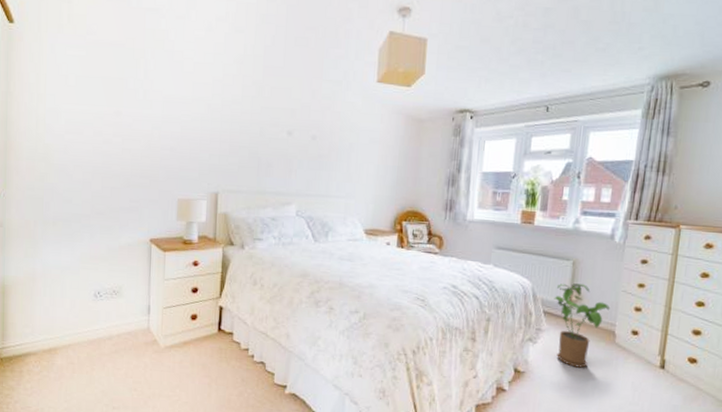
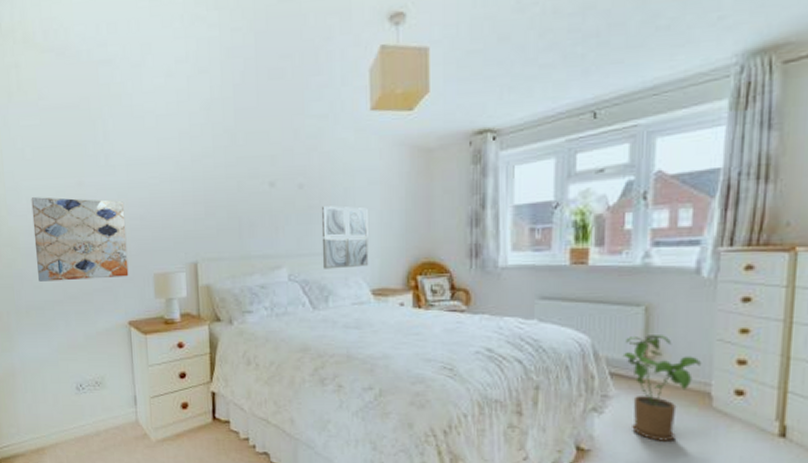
wall art: none [68,120,157,199] -> present [31,197,129,282]
wall art: none [326,156,368,210] -> present [321,206,369,269]

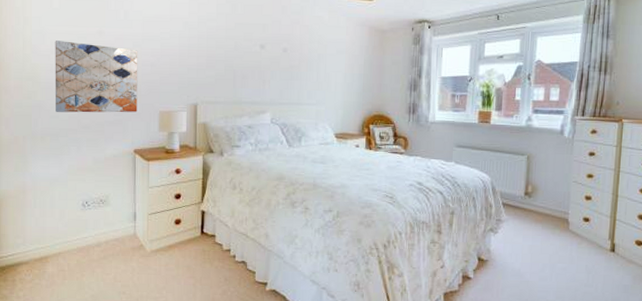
wall art: present [321,206,369,269] -> none [298,67,335,116]
house plant: present [622,335,702,441] -> none [511,176,563,254]

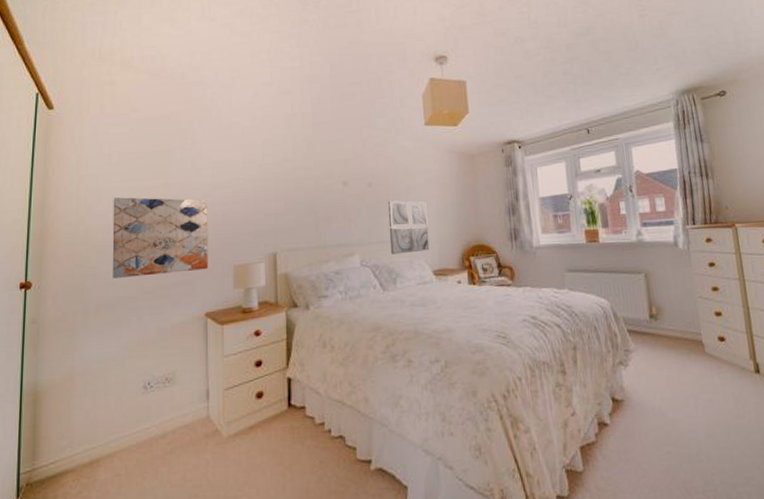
wall art: none [298,67,335,116] -> present [387,200,430,254]

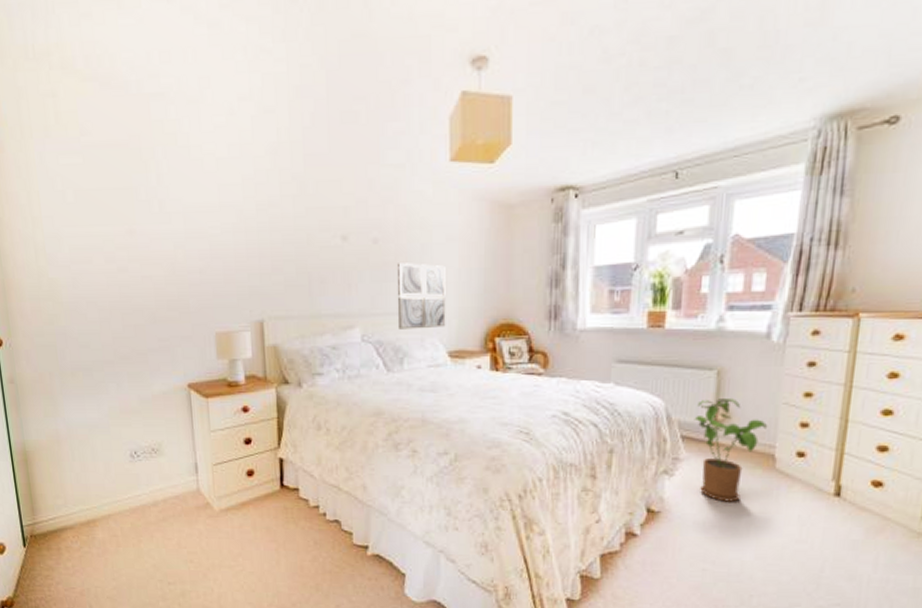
wall art: present [112,197,209,278] -> none [74,246,188,340]
house plant: none [634,296,692,386] -> present [694,399,768,502]

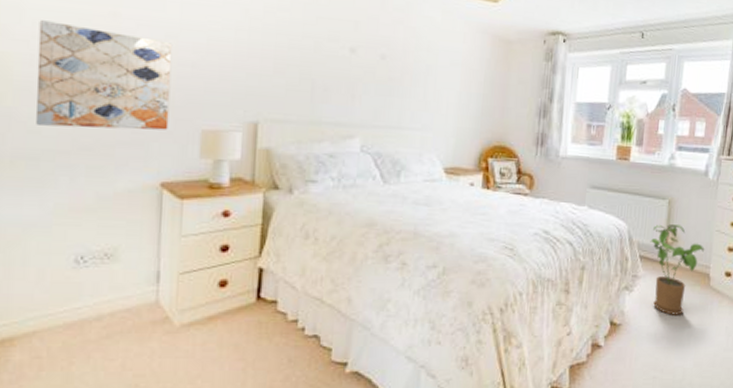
wall art: none [74,246,188,340] -> present [36,20,173,130]
wall art: present [396,263,446,330] -> none [397,80,448,145]

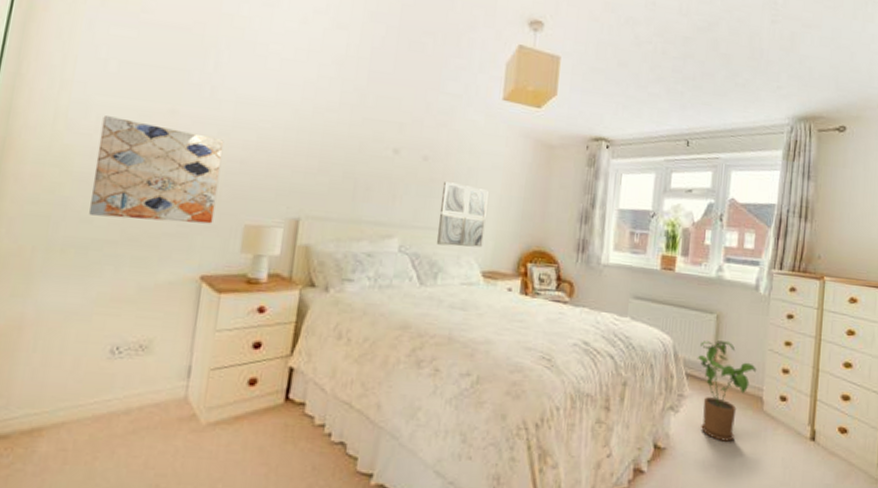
wall art: none [397,80,448,145] -> present [436,182,489,248]

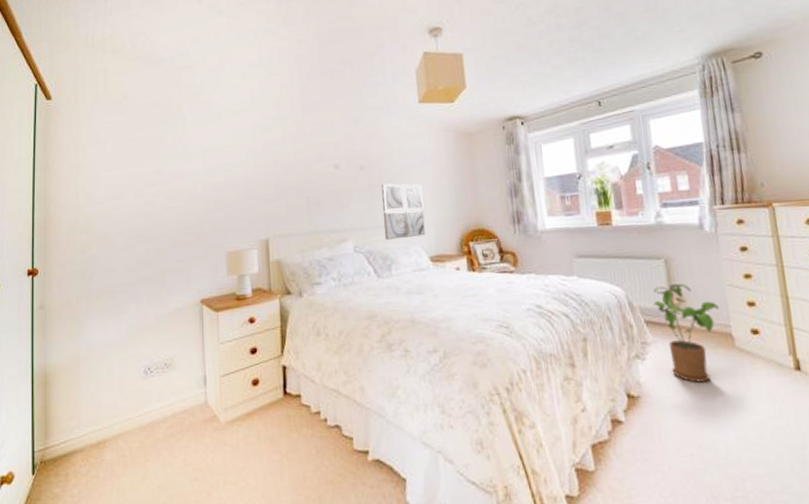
wall art: present [89,116,224,224] -> none [110,185,202,265]

